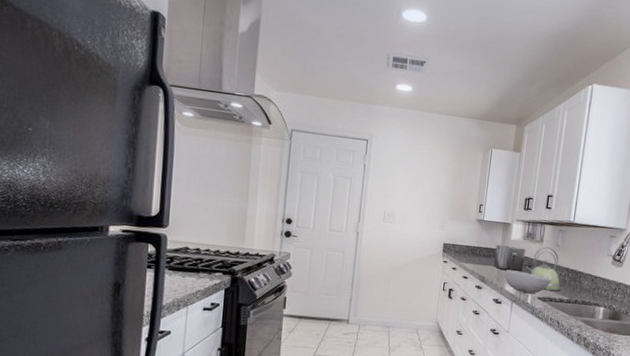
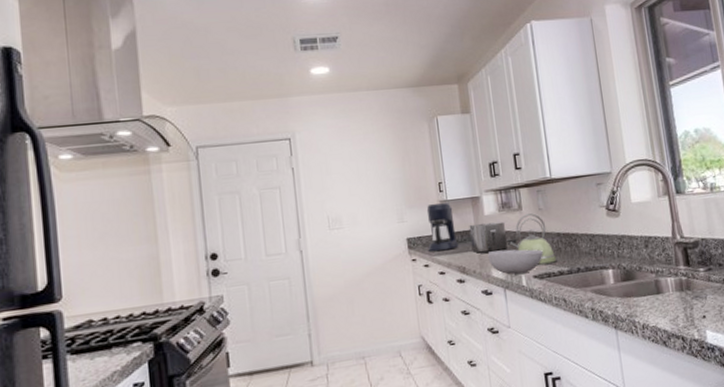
coffee maker: none [458,220,487,261] -> present [426,203,459,252]

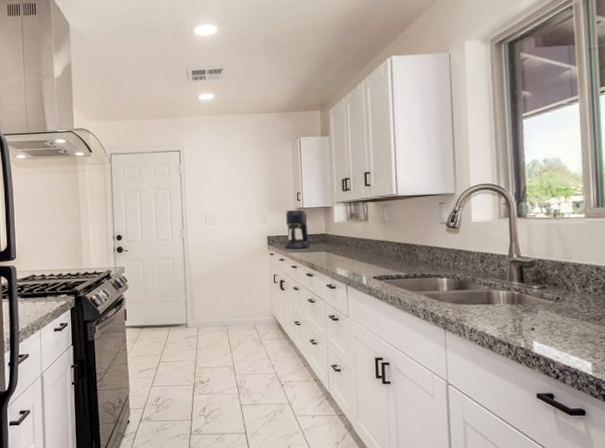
toaster: present [469,221,508,254] -> none [320,229,352,255]
bowl: present [487,249,543,275] -> none [334,253,384,274]
kettle: present [505,213,557,265] -> none [351,224,396,268]

